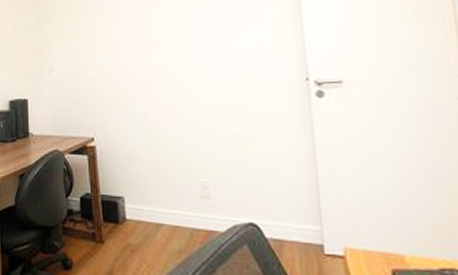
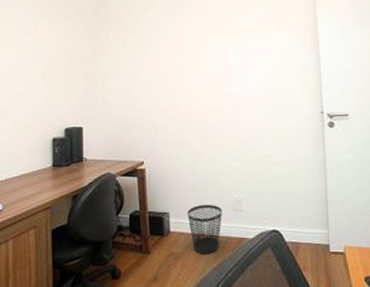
wastebasket: none [144,188,186,248] -> present [187,204,222,254]

